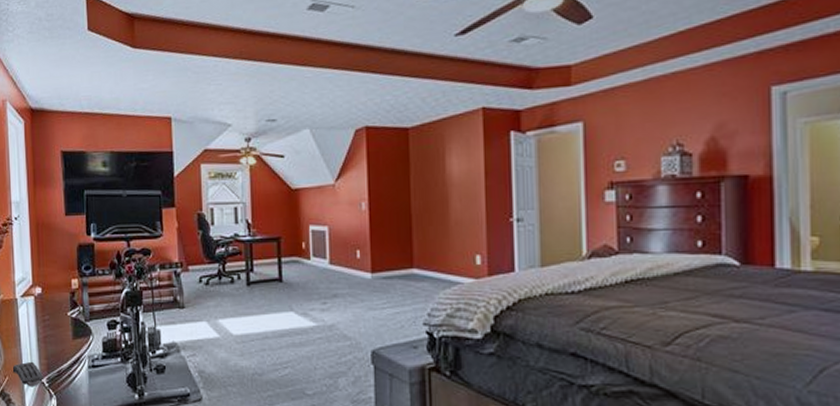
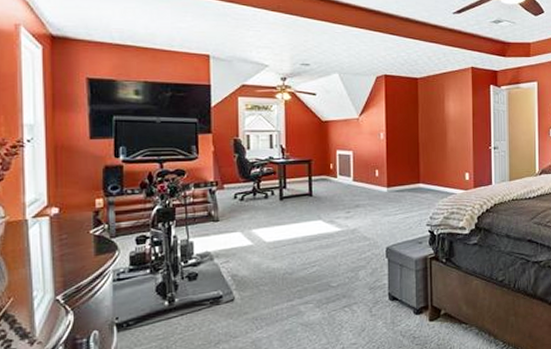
remote control: present [12,361,44,388] -> none [18,280,59,306]

